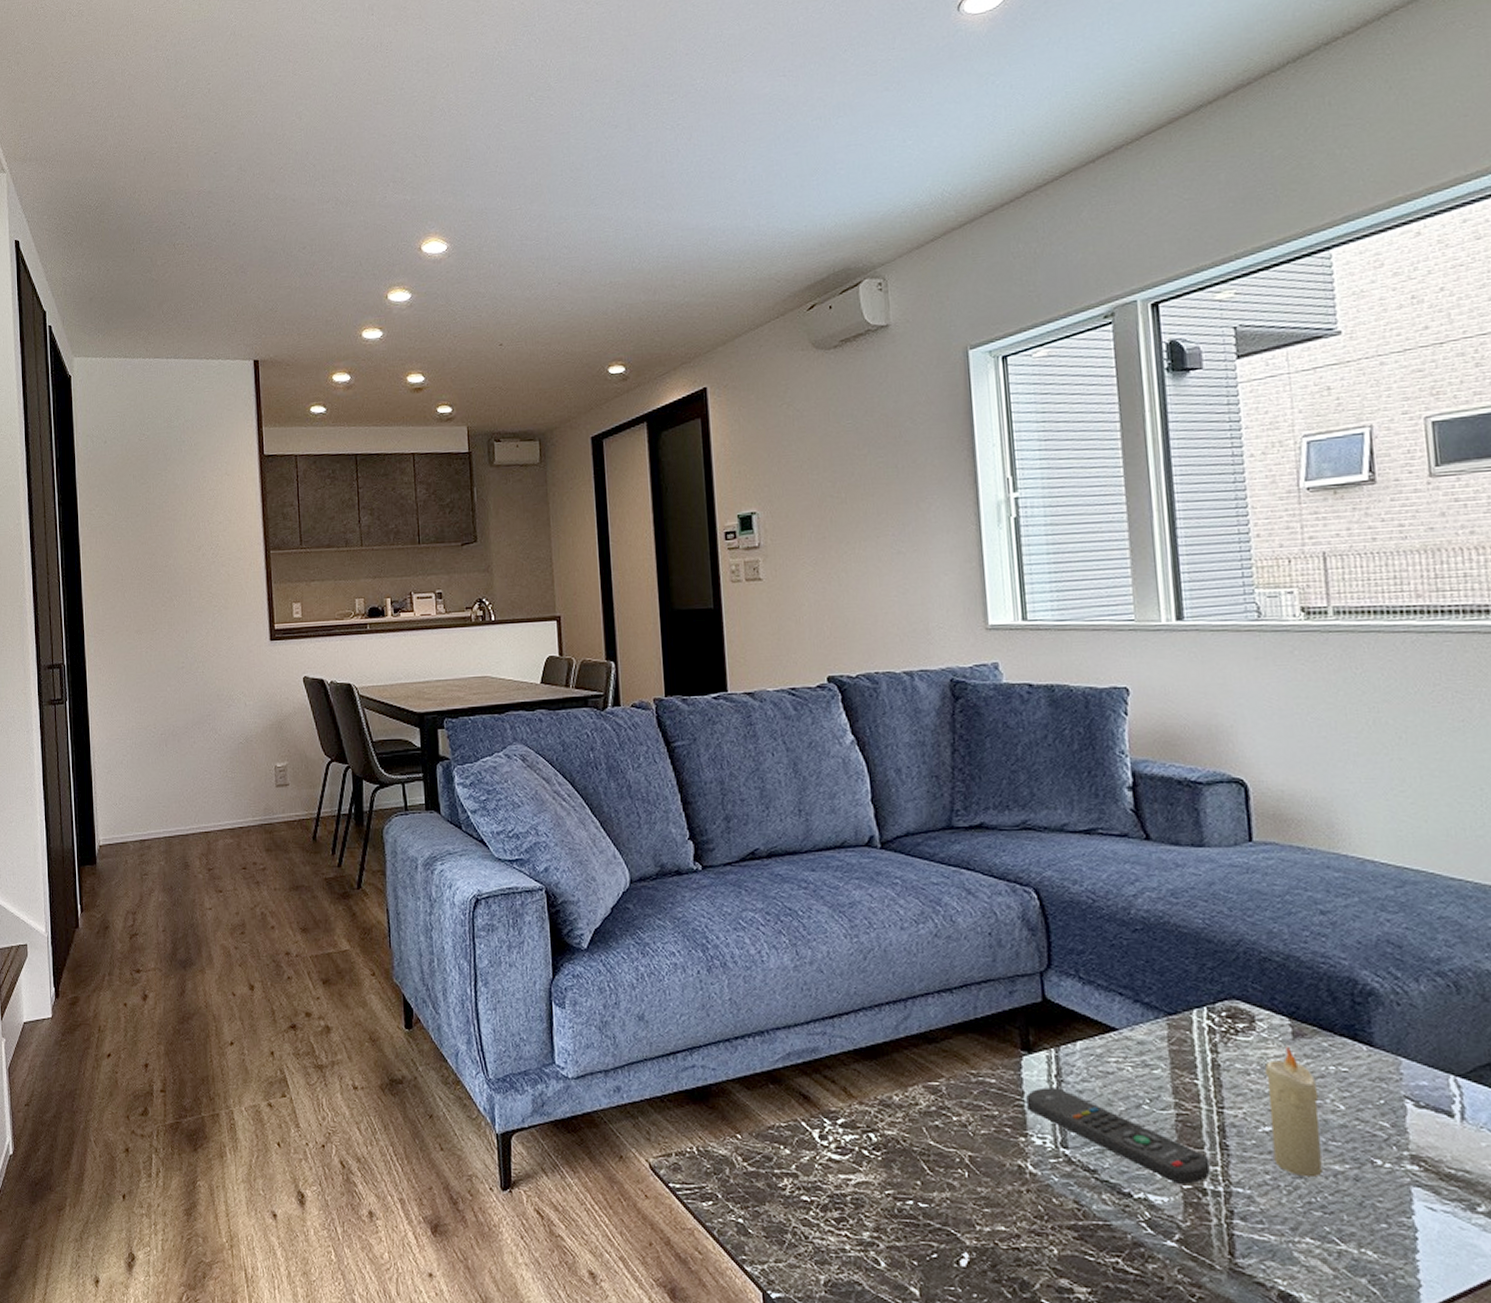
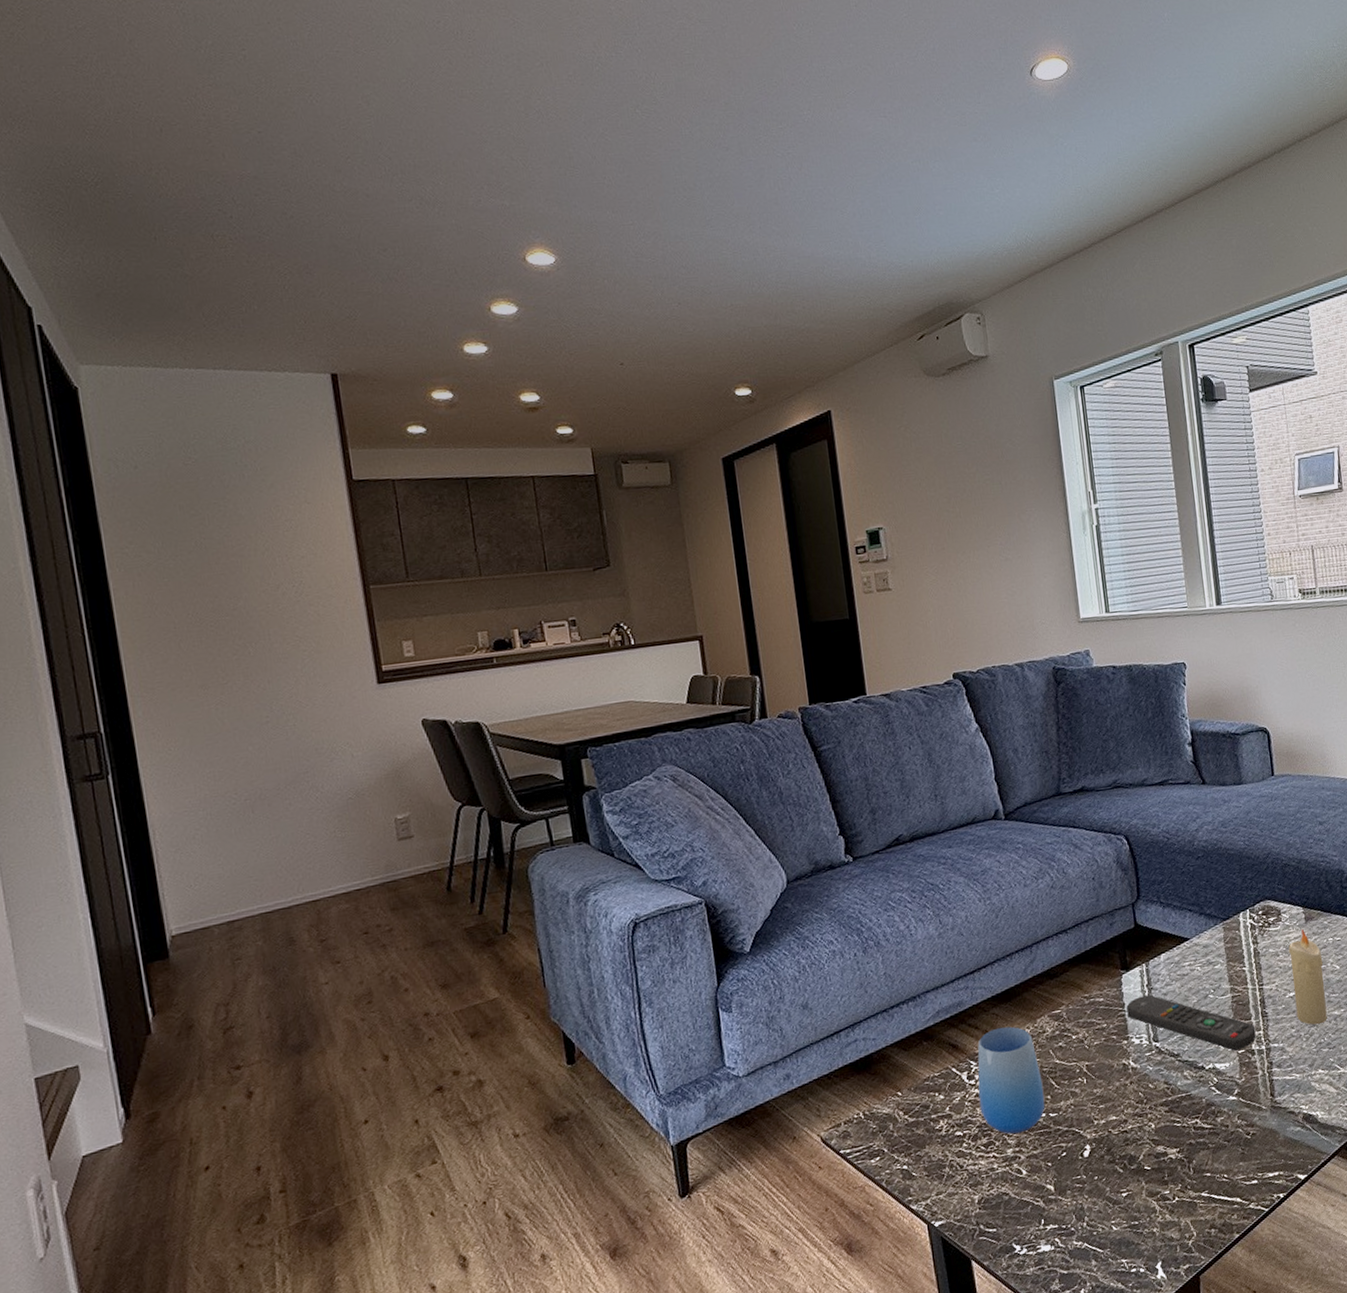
cup: none [831,1087,914,1217] -> present [977,1026,1046,1135]

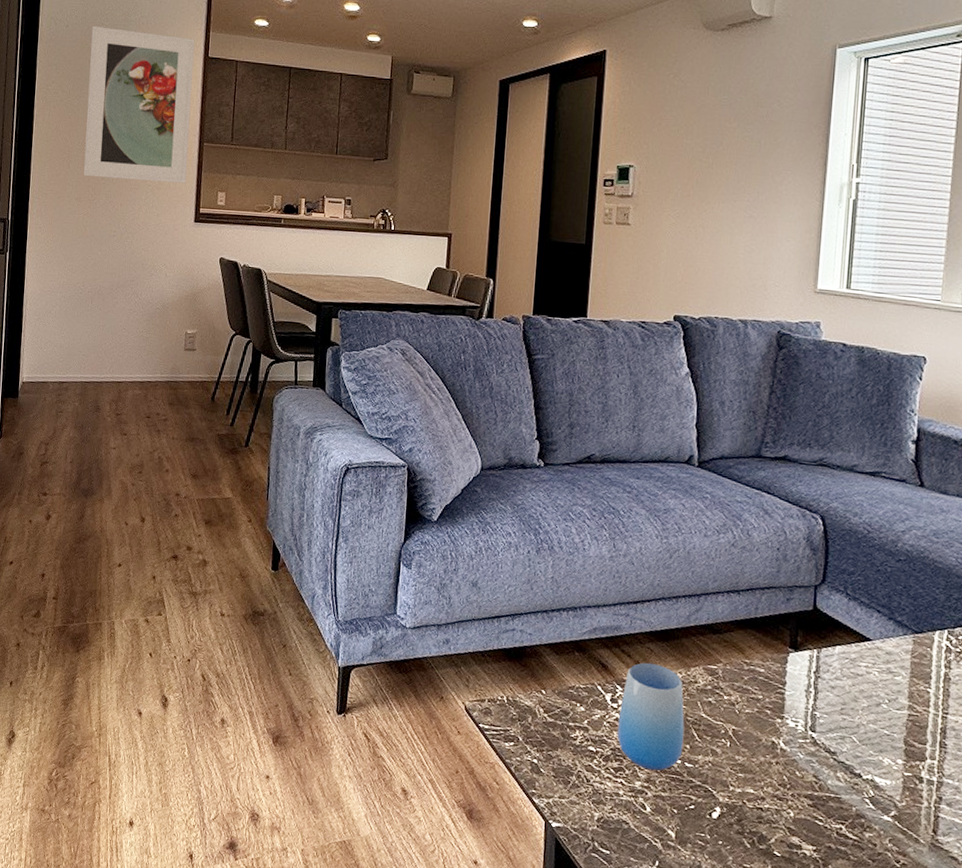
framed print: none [175,460,356,656] -> present [83,25,195,183]
remote control: present [1126,994,1256,1051] -> none [787,680,929,773]

